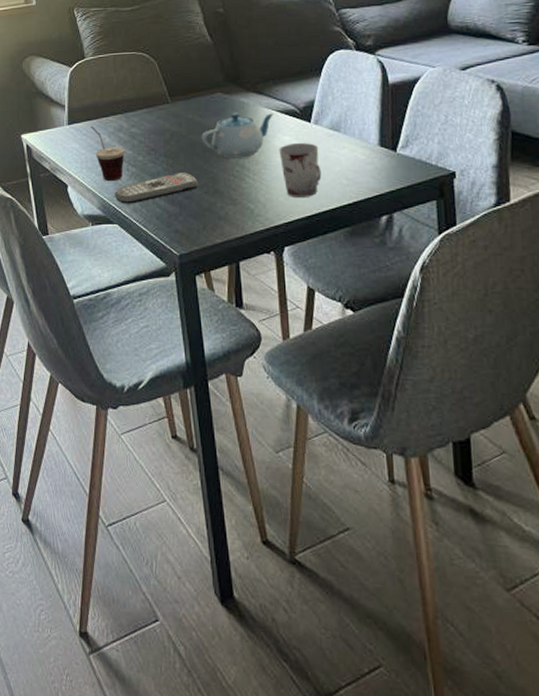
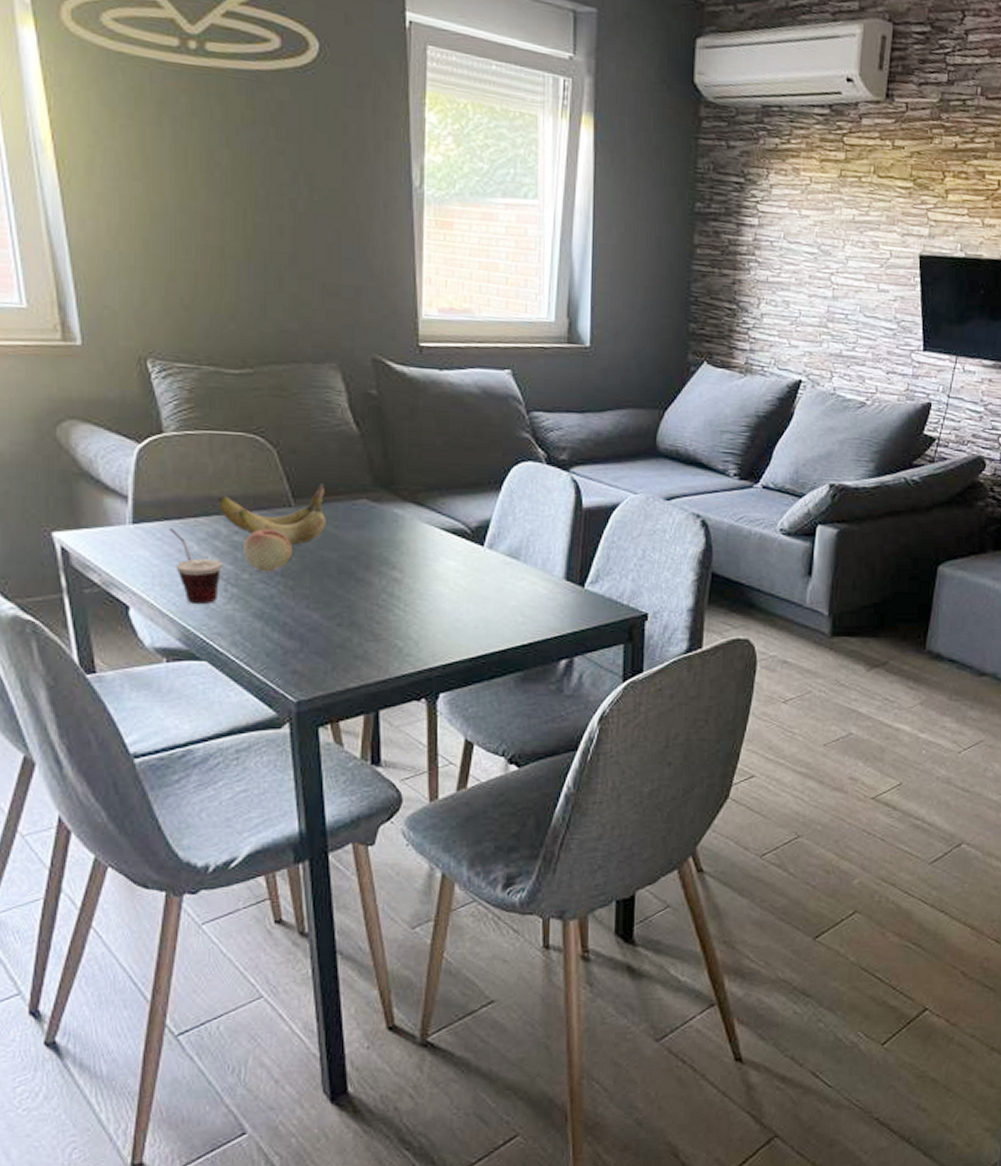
remote control: present [114,172,198,204] -> none [203,598,328,635]
banana: none [120,84,193,132] -> present [218,484,326,545]
fruit: none [138,121,171,154] -> present [243,529,292,572]
teapot: present [201,112,274,158] -> none [336,526,438,584]
cup: present [279,143,322,197] -> none [440,570,493,635]

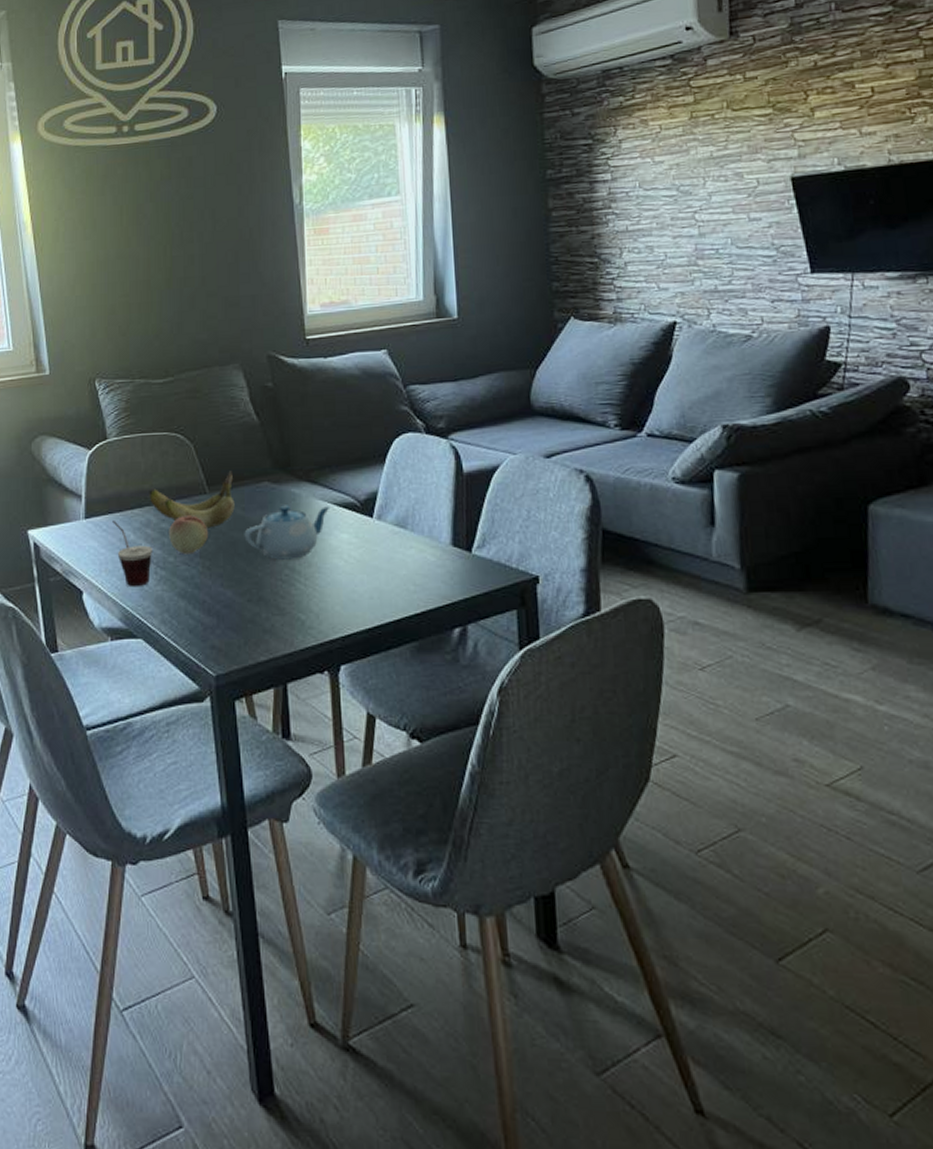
teapot: none [336,526,438,584] -> present [244,505,331,560]

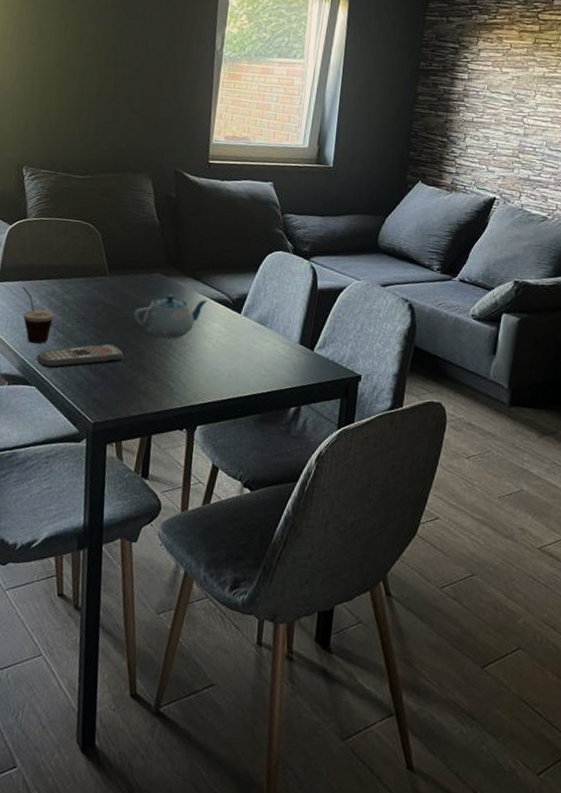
remote control: none [138,576,240,614] -> present [36,344,124,369]
banana: present [149,471,235,528] -> none [57,260,131,304]
fruit: present [169,515,208,555] -> none [70,291,104,323]

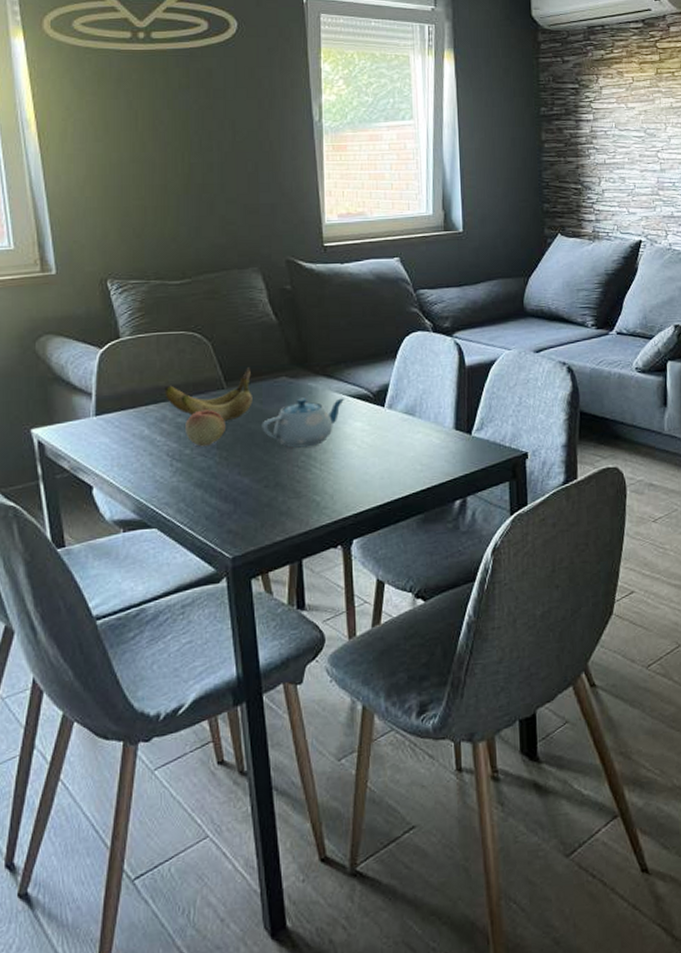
cup: present [22,286,54,344] -> none [125,416,168,480]
remote control: present [36,344,124,369] -> none [153,465,257,505]
banana: none [57,260,131,304] -> present [164,367,253,421]
fruit: none [70,291,104,323] -> present [185,409,225,447]

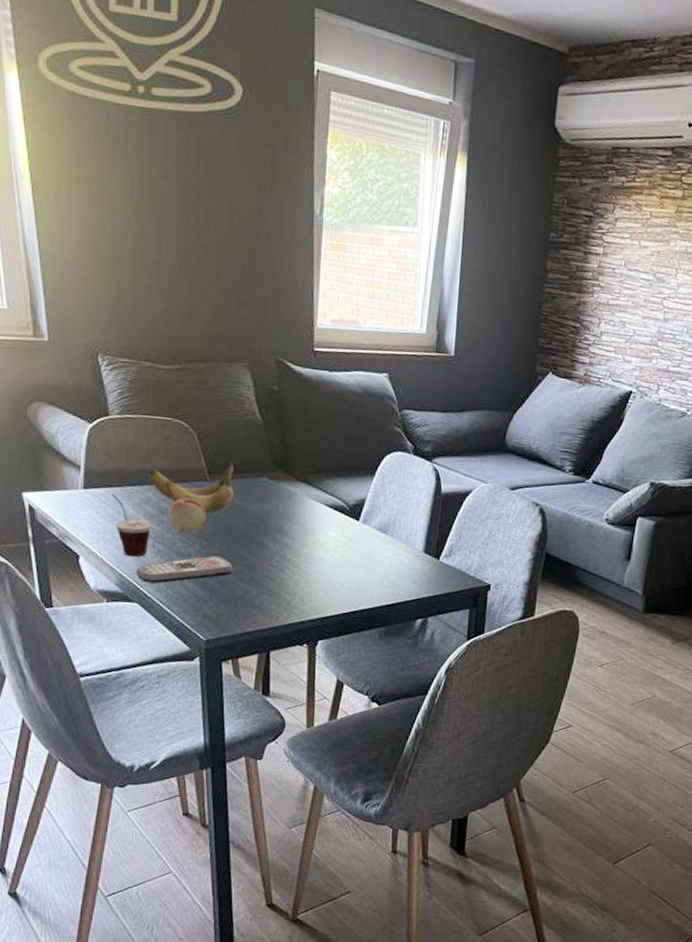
cup: none [125,416,168,480] -> present [112,493,151,558]
remote control: none [153,465,257,505] -> present [135,556,233,584]
teapot: present [262,397,345,448] -> none [241,500,322,549]

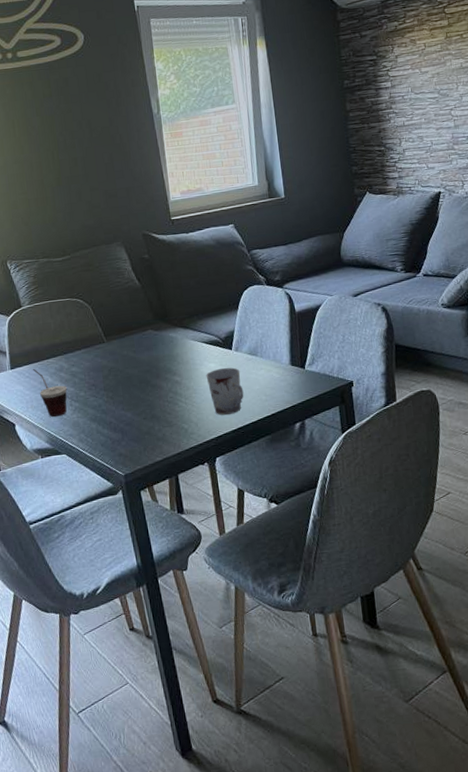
remote control: present [135,556,233,584] -> none [60,402,137,436]
banana: present [150,463,234,513] -> none [59,324,128,369]
fruit: present [168,498,206,534] -> none [78,359,109,390]
cup: none [323,540,364,595] -> present [206,367,244,415]

